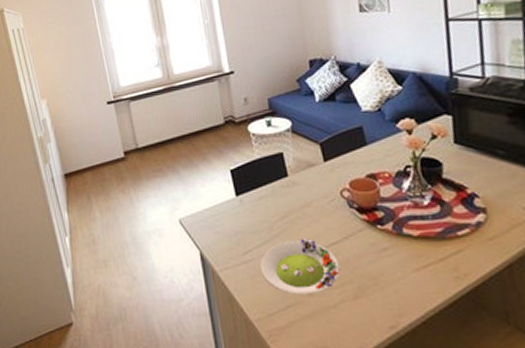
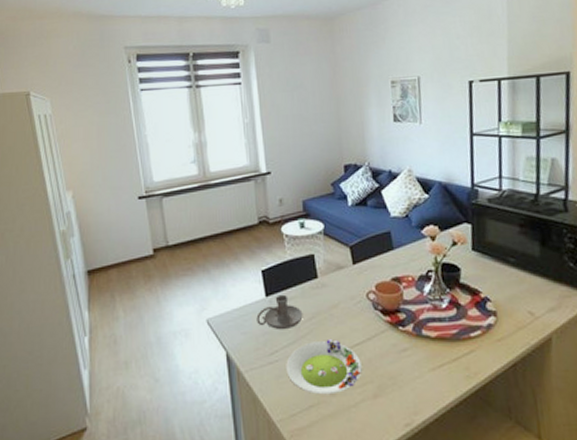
candle holder: none [228,193,275,230] -> present [256,294,303,330]

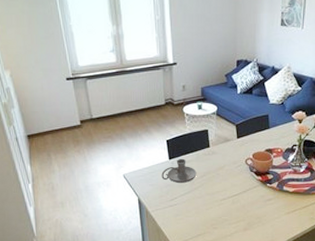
salad plate: present [286,339,362,395] -> none [182,191,237,228]

